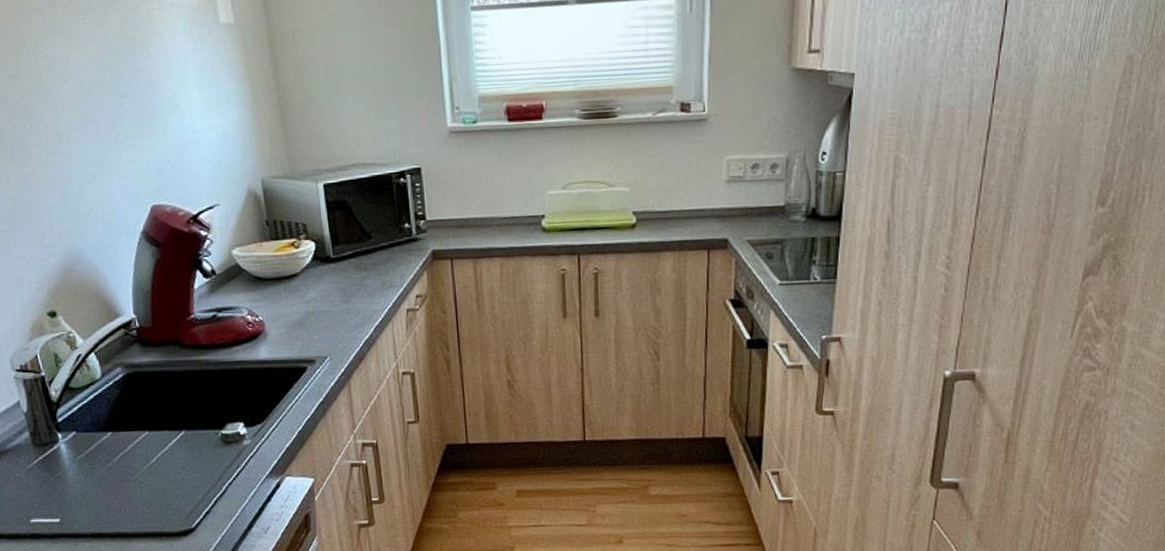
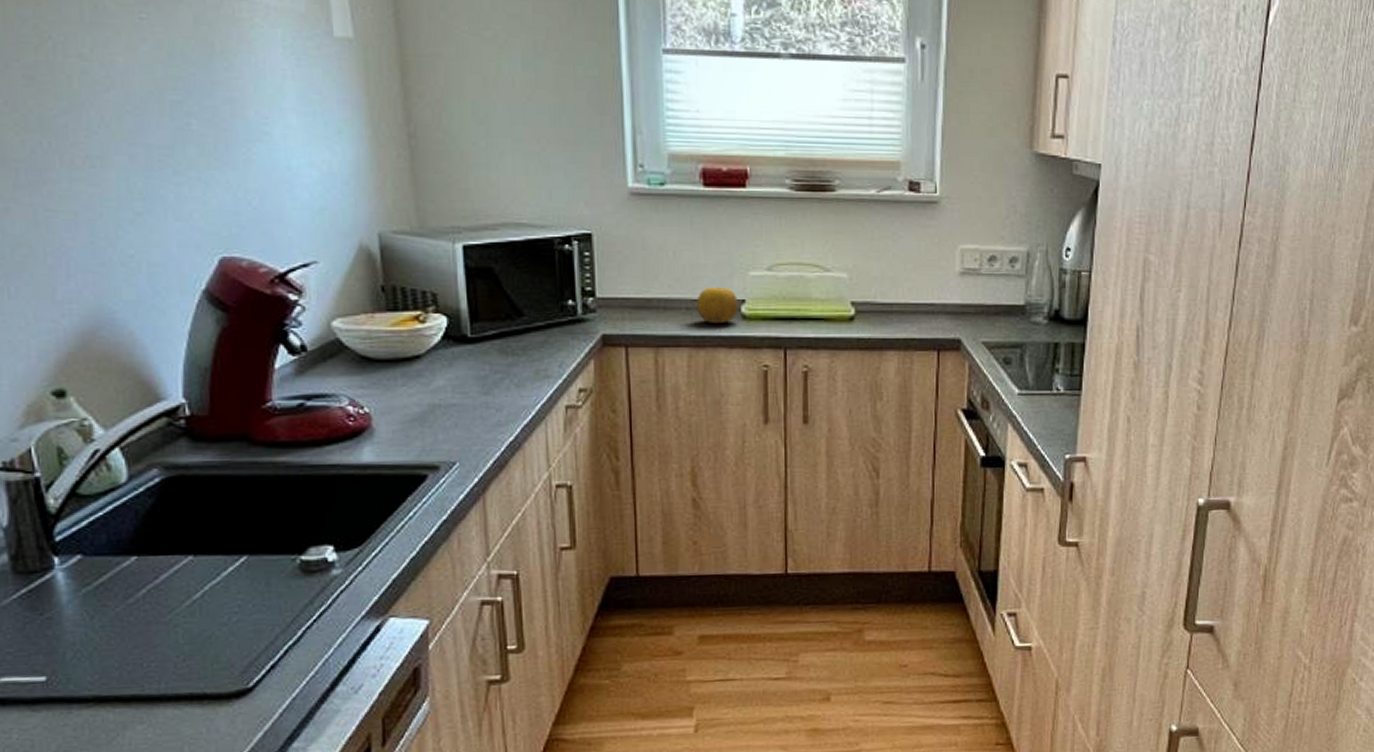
fruit: none [505,206,540,237] -> present [695,287,739,323]

